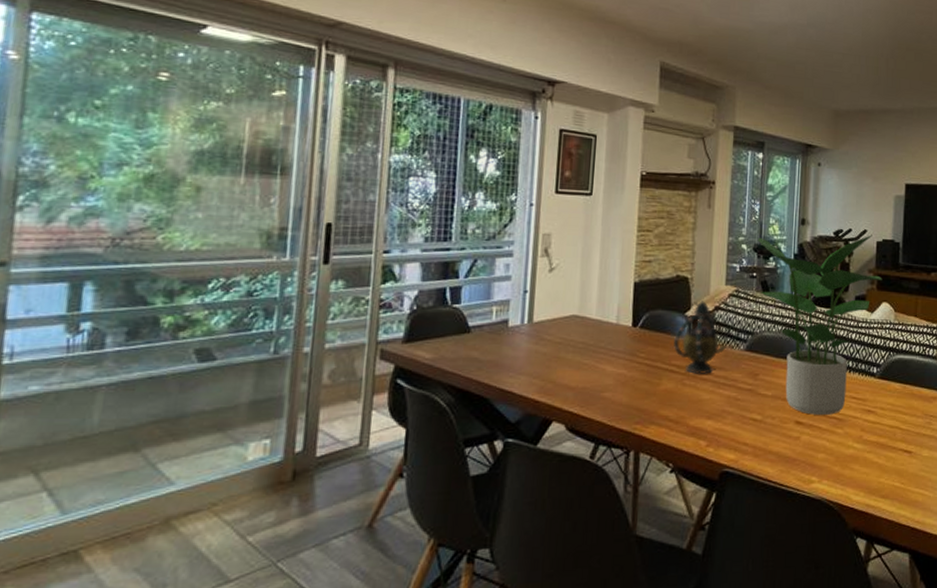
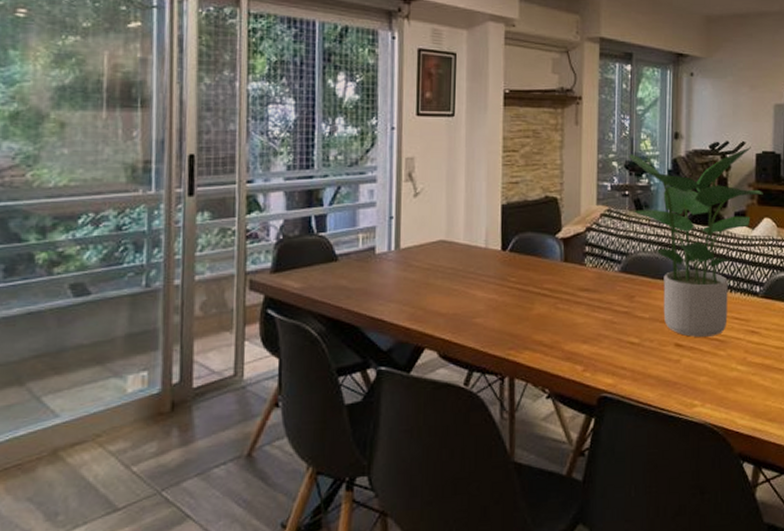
teapot: present [674,301,726,374] -> none [545,222,600,297]

